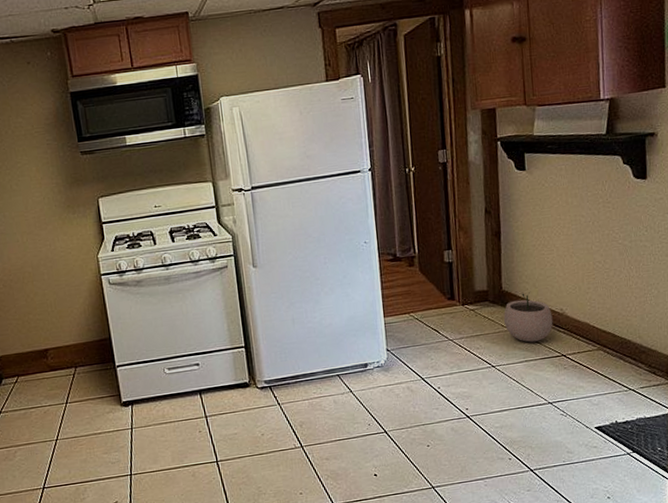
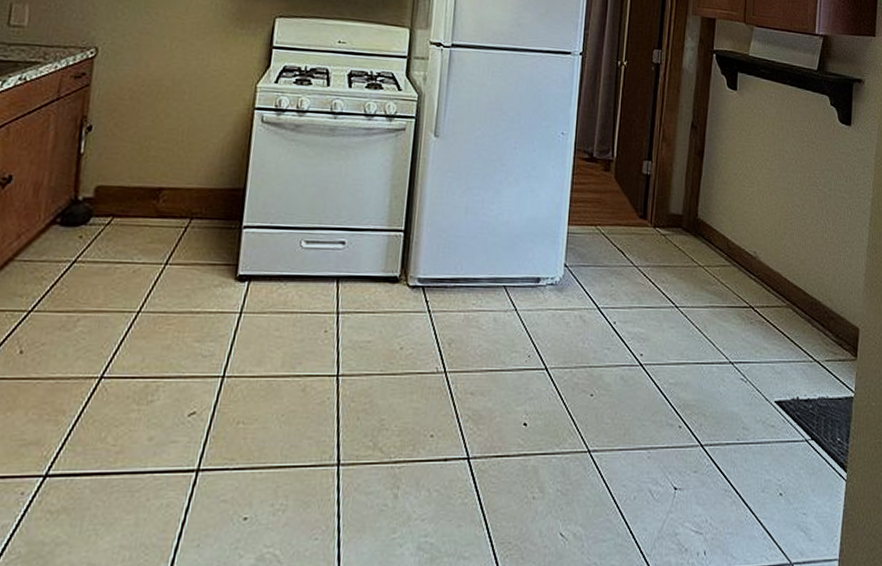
plant pot: present [503,292,553,343] -> none [694,225,745,286]

